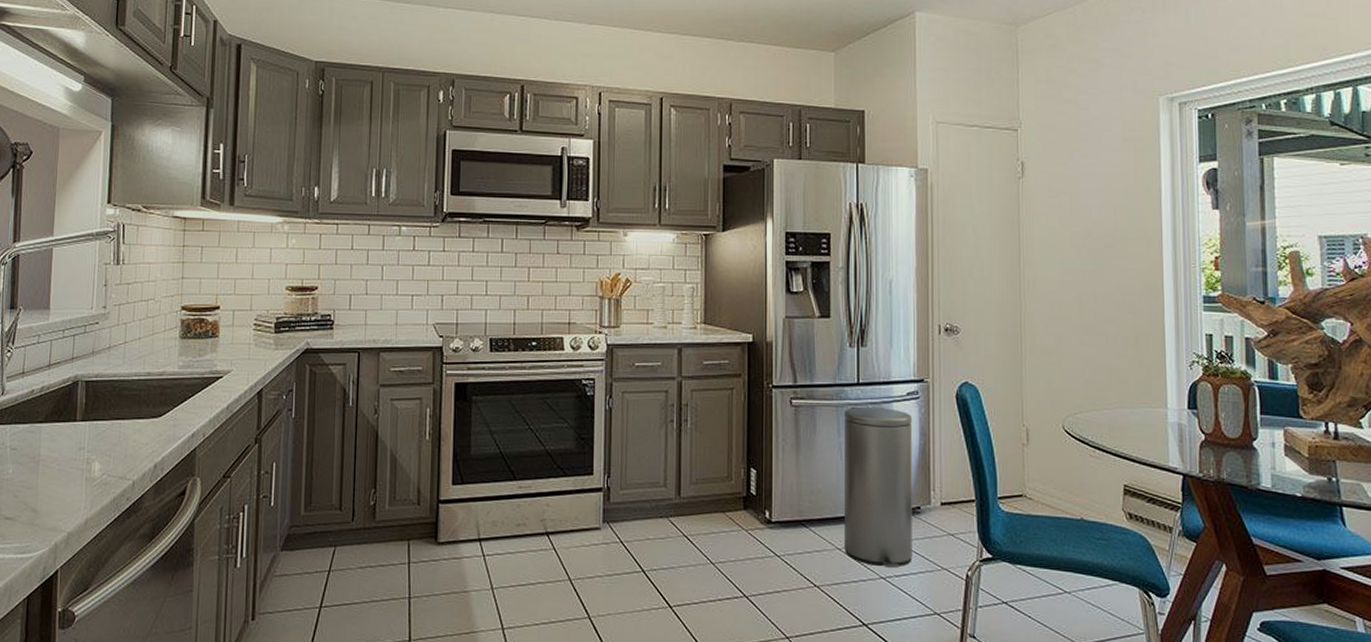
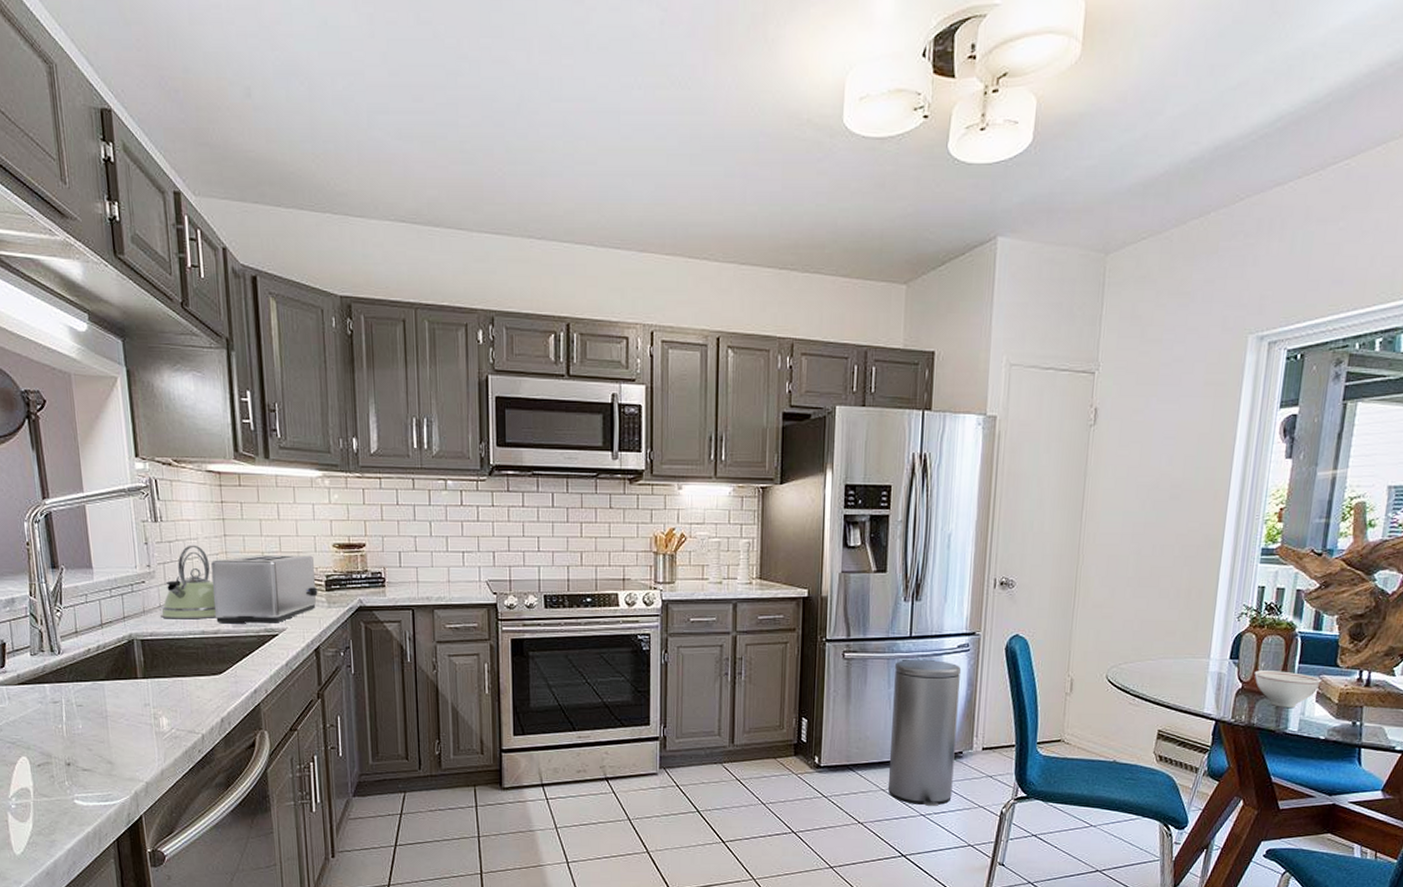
kettle: none [109,287,165,361] -> present [160,545,216,620]
toaster: none [162,297,267,365] -> present [210,555,318,623]
bowl: none [1215,421,1288,462] -> present [1254,670,1322,708]

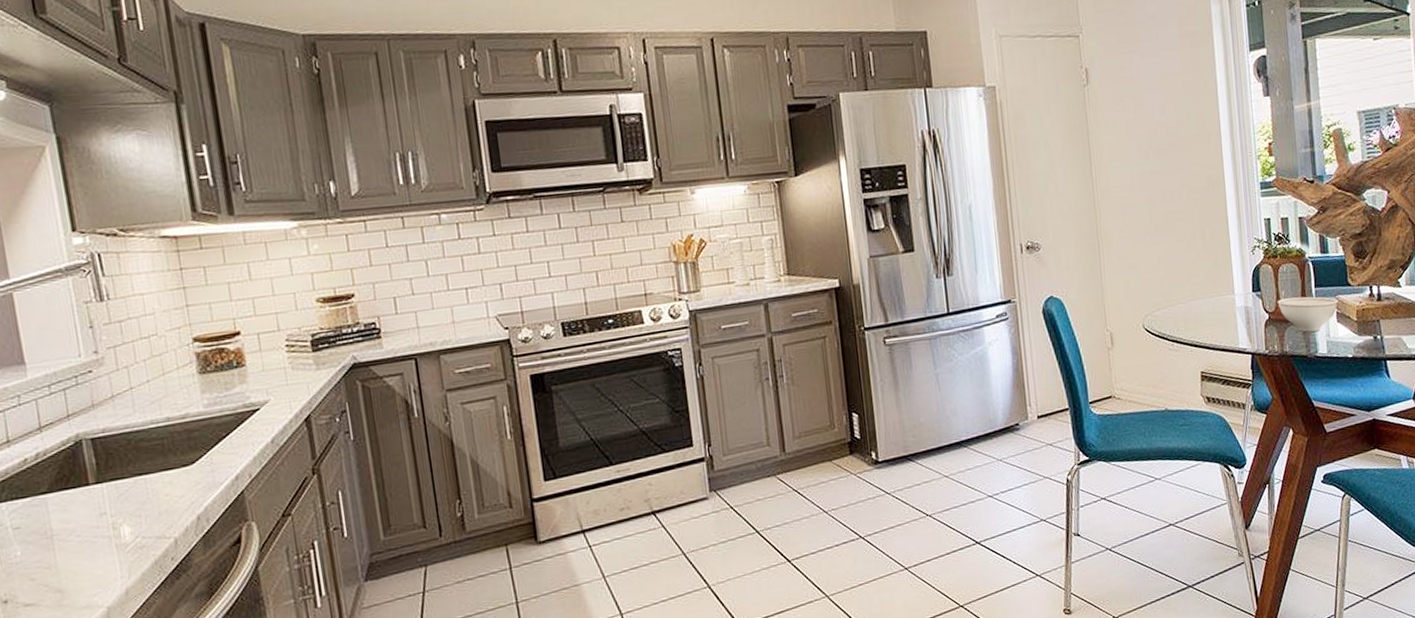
kettle: present [160,545,216,620] -> none [114,321,183,410]
toaster: present [210,555,318,623] -> none [171,315,304,405]
pedal bin: present [887,659,961,807] -> none [937,333,1016,487]

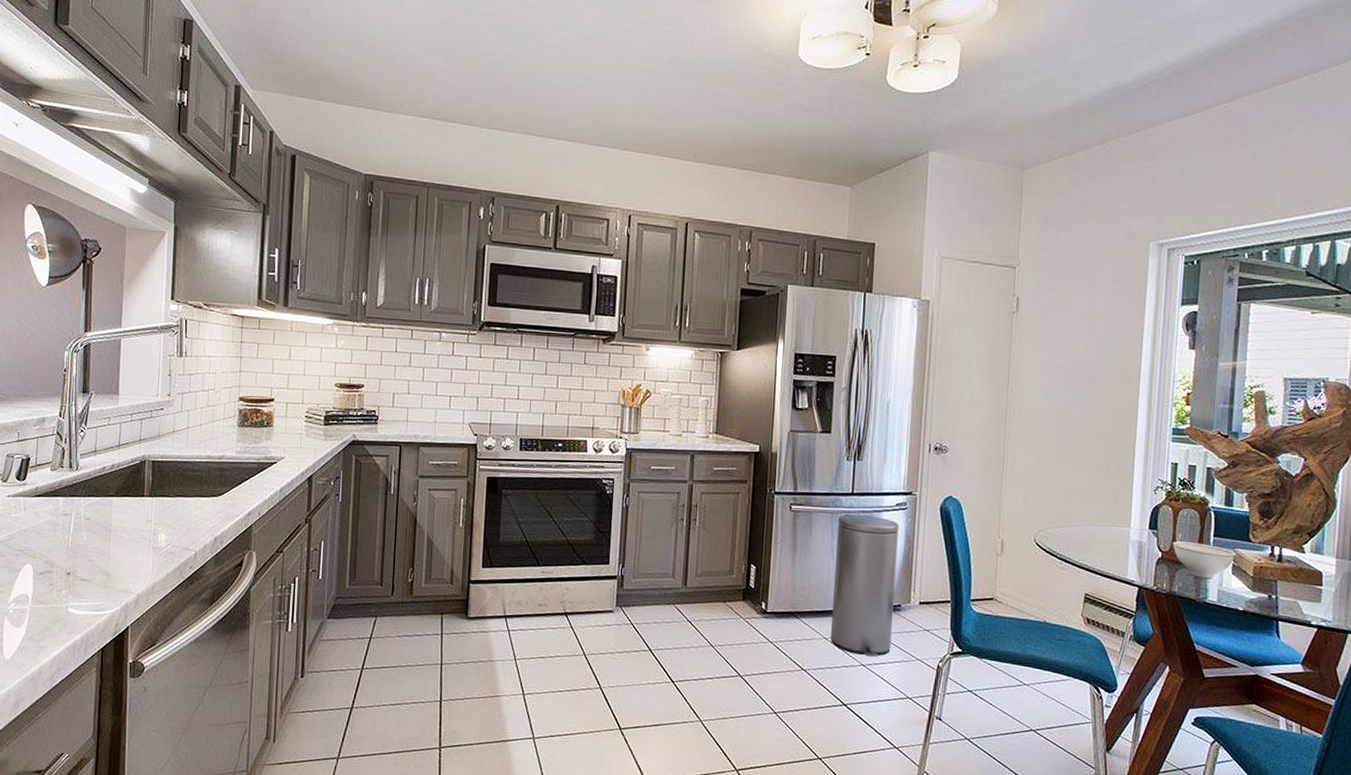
pedal bin: none [937,333,1016,487] -> present [830,513,899,658]

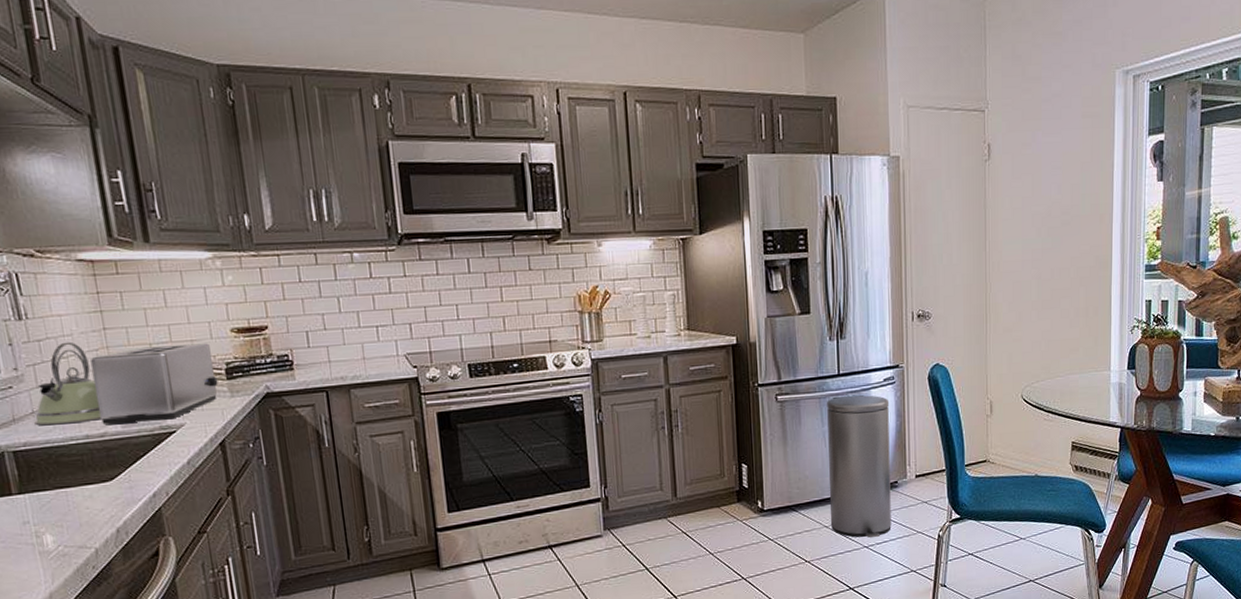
kettle: none [173,378,224,445] -> present [34,341,101,426]
toaster: none [221,390,317,452] -> present [89,343,218,424]
bowl: present [1172,541,1237,578] -> none [1150,376,1208,410]

